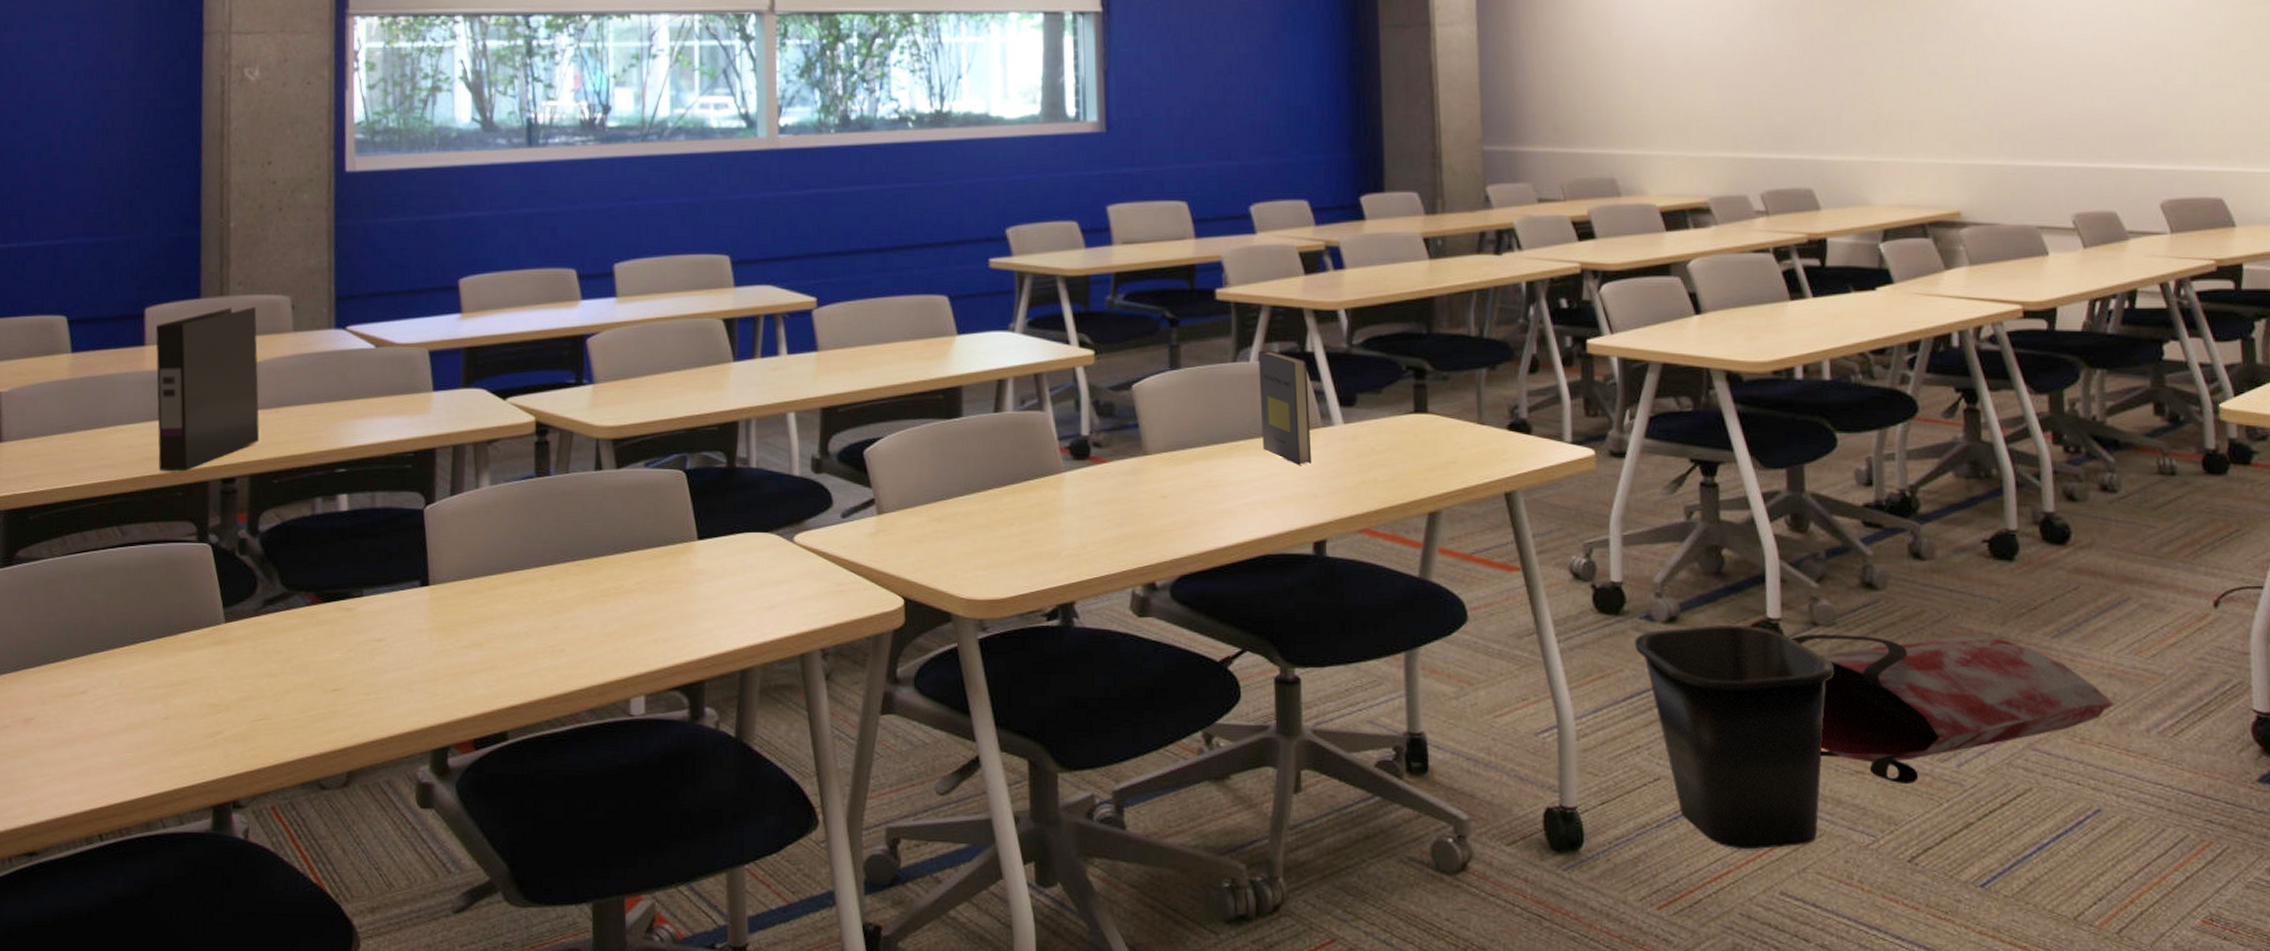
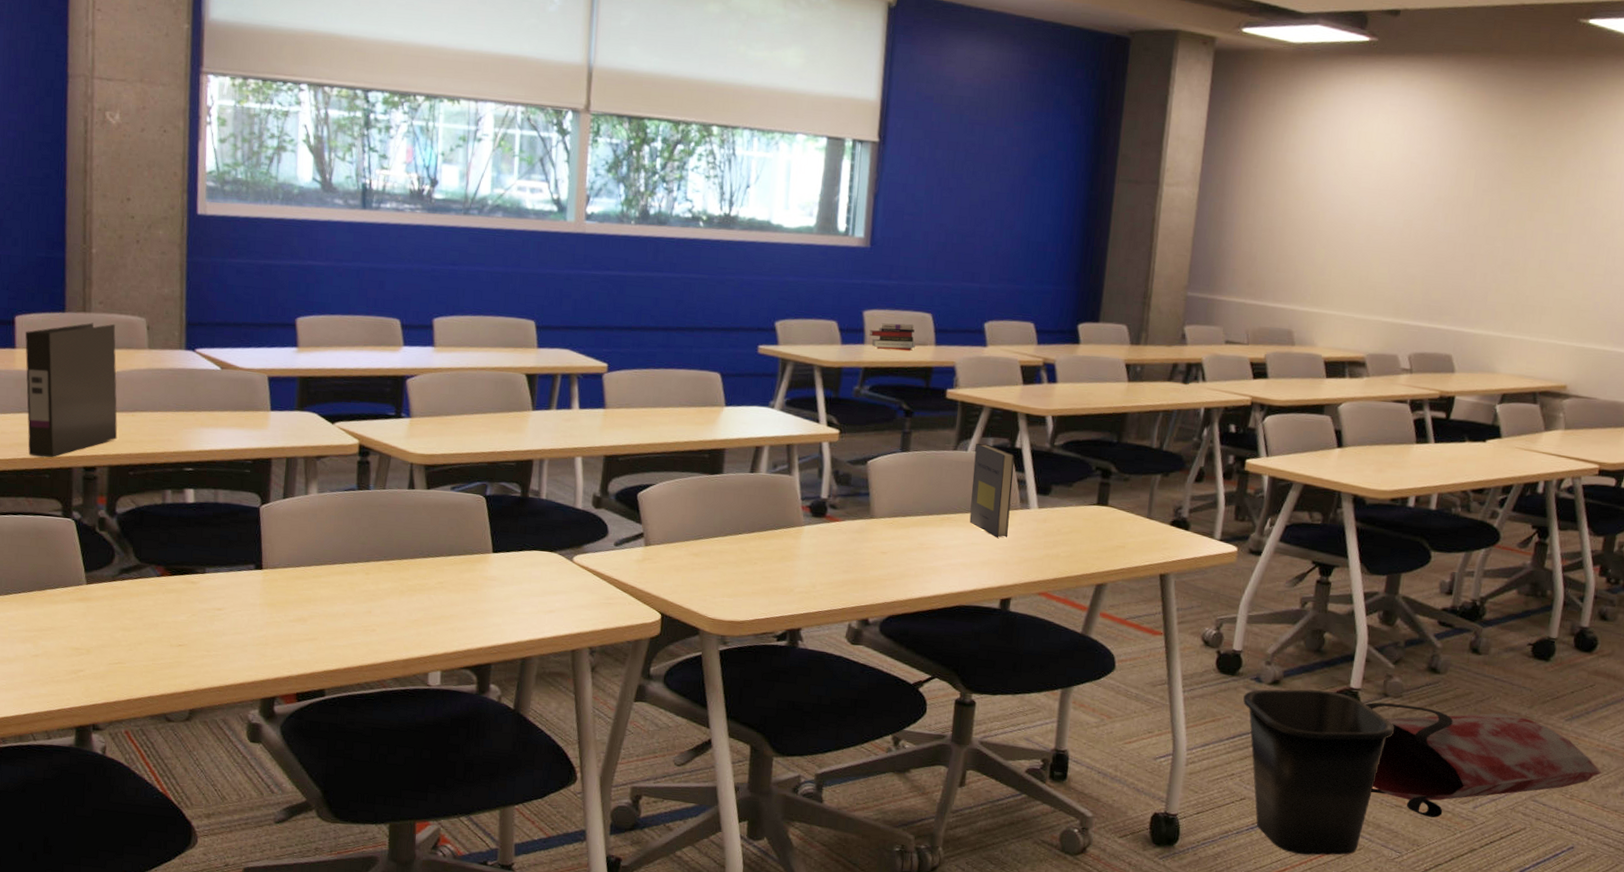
books: none [1116,215,1172,250] -> present [869,323,916,351]

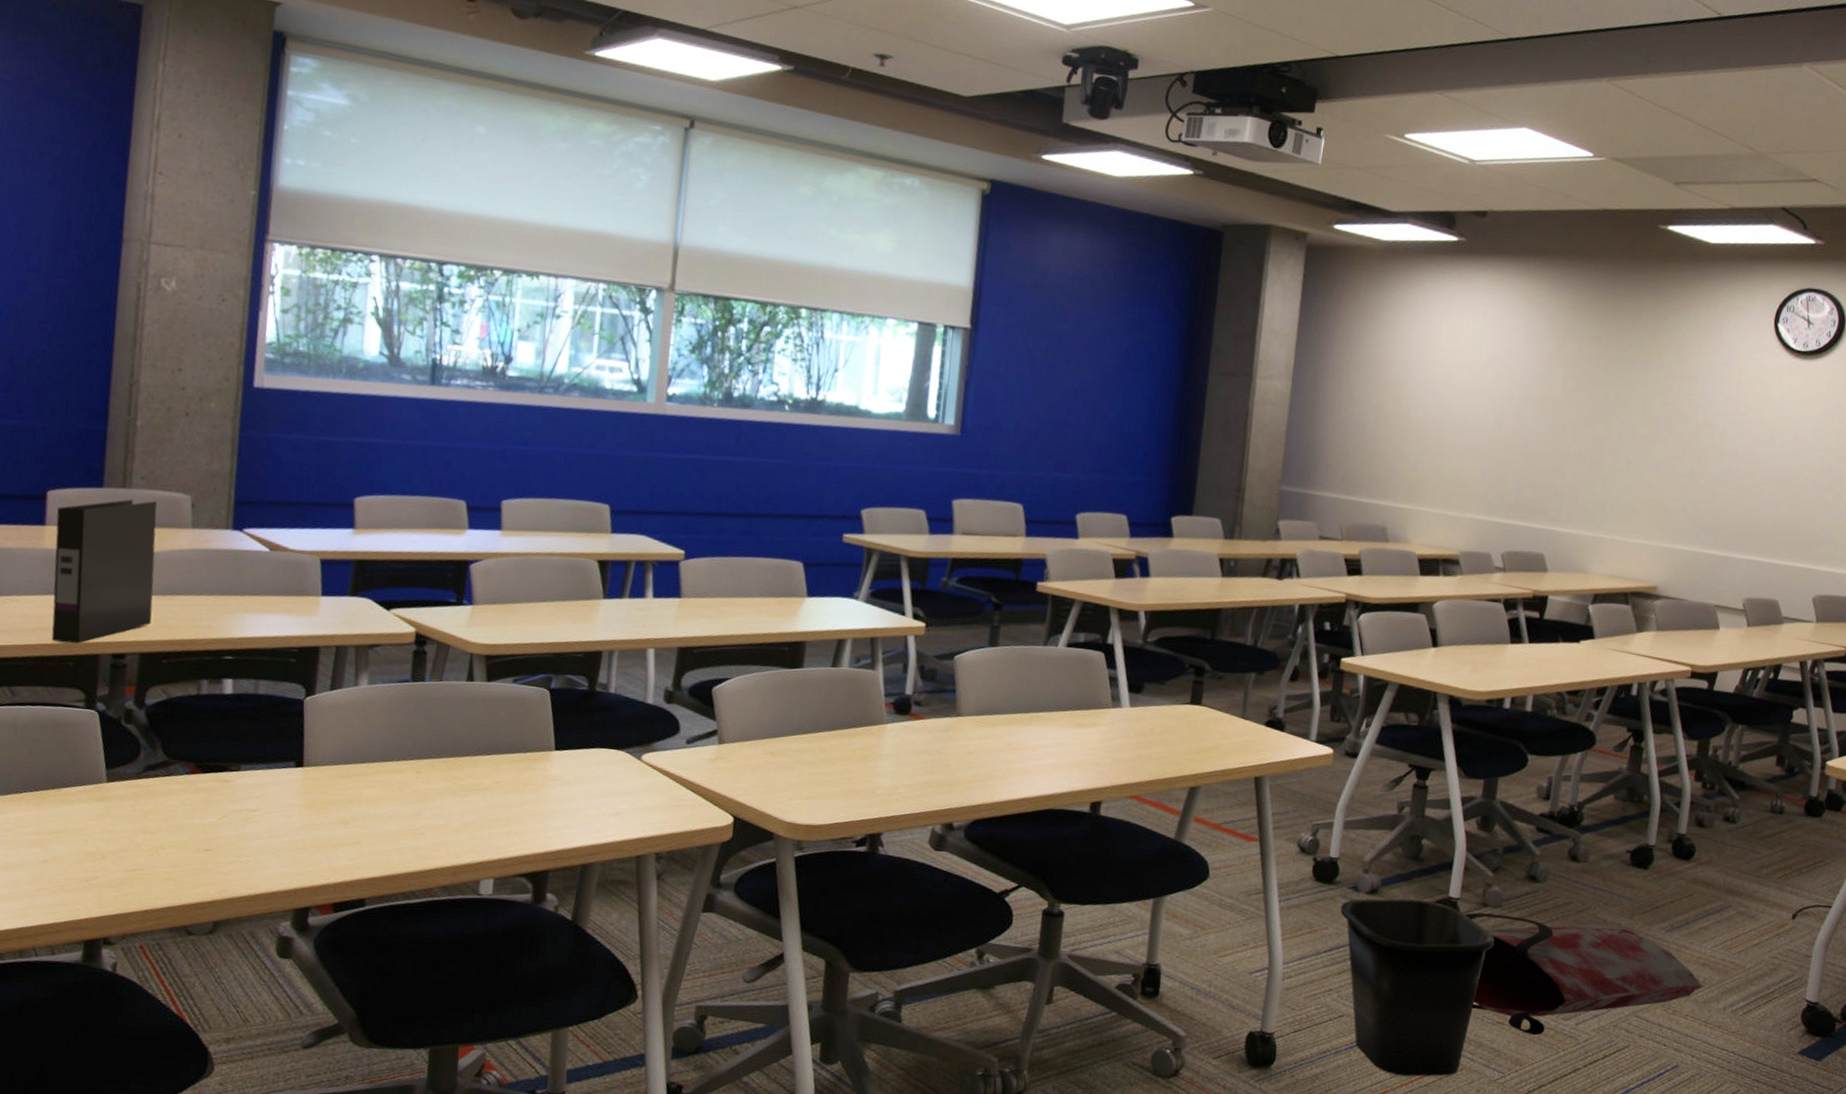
books: present [869,323,916,351] -> none [957,513,1006,542]
book: present [969,443,1014,538] -> none [1059,638,1106,738]

